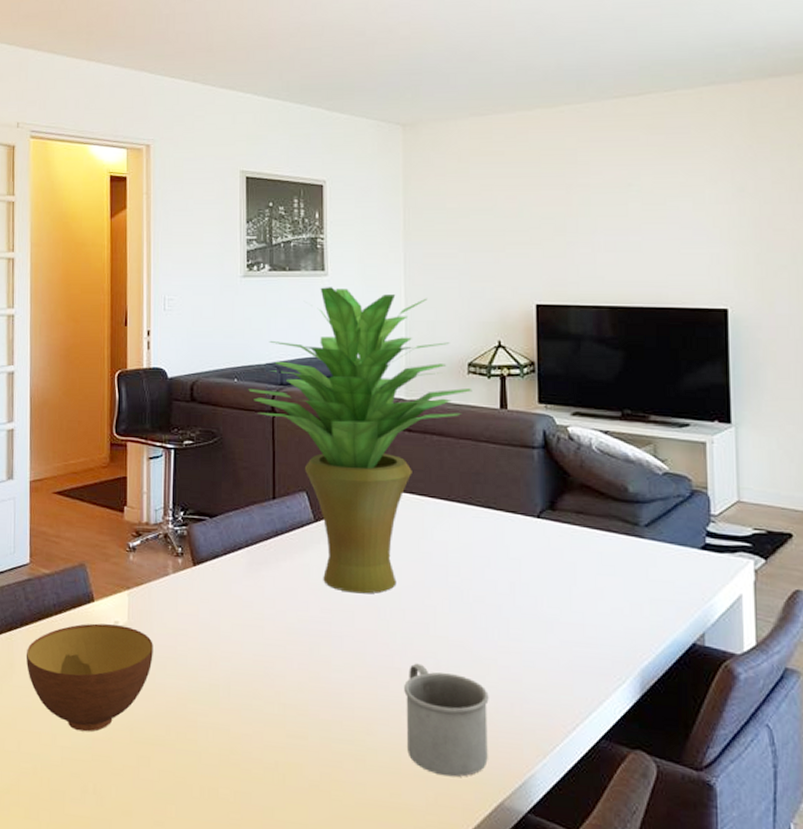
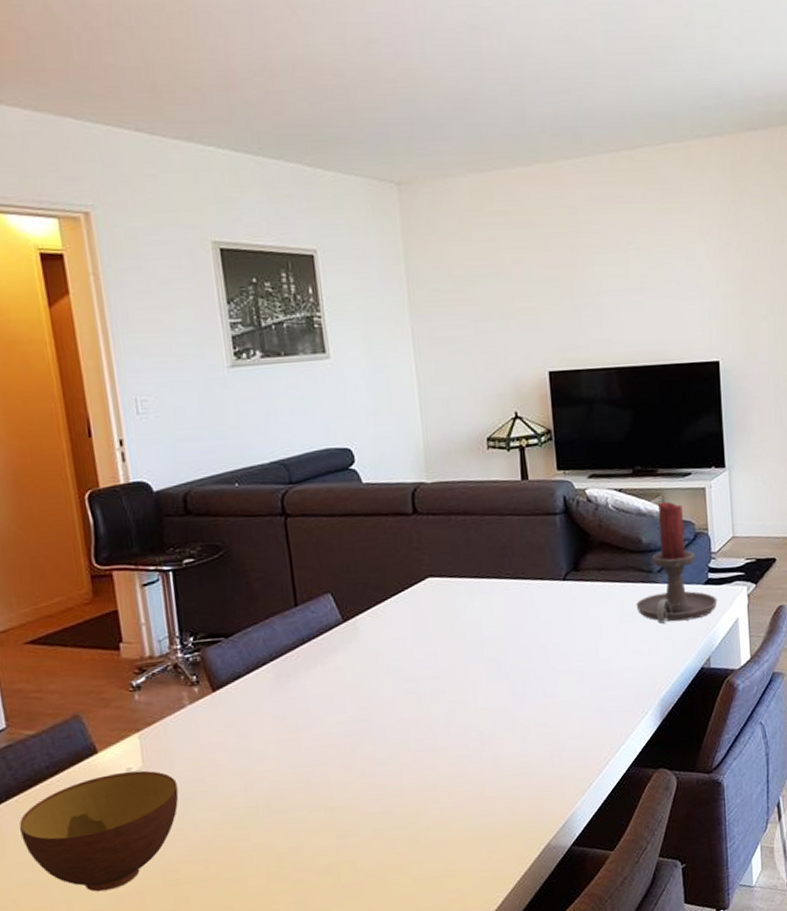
potted plant: present [248,287,473,594] -> none [253,370,493,686]
mug: present [404,663,489,777] -> none [450,738,534,835]
candle holder: none [617,450,717,587] -> present [636,501,718,624]

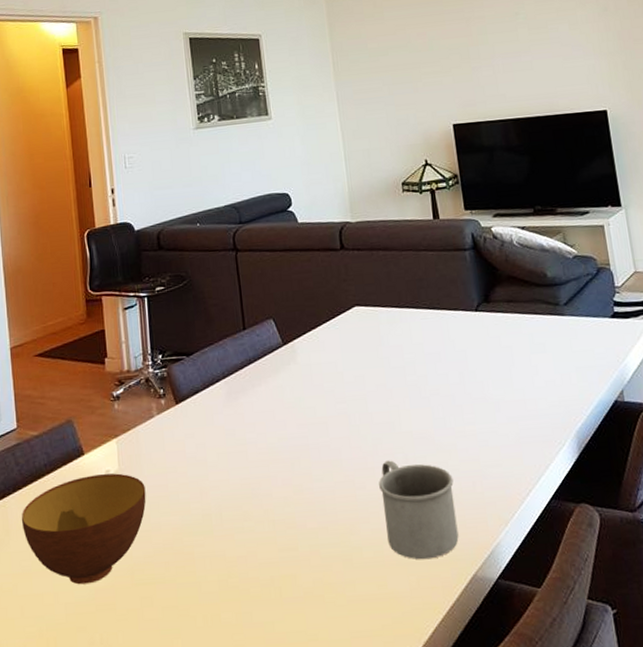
mug: none [450,738,534,835] -> present [379,460,459,560]
candle holder: present [636,501,718,624] -> none [545,238,626,355]

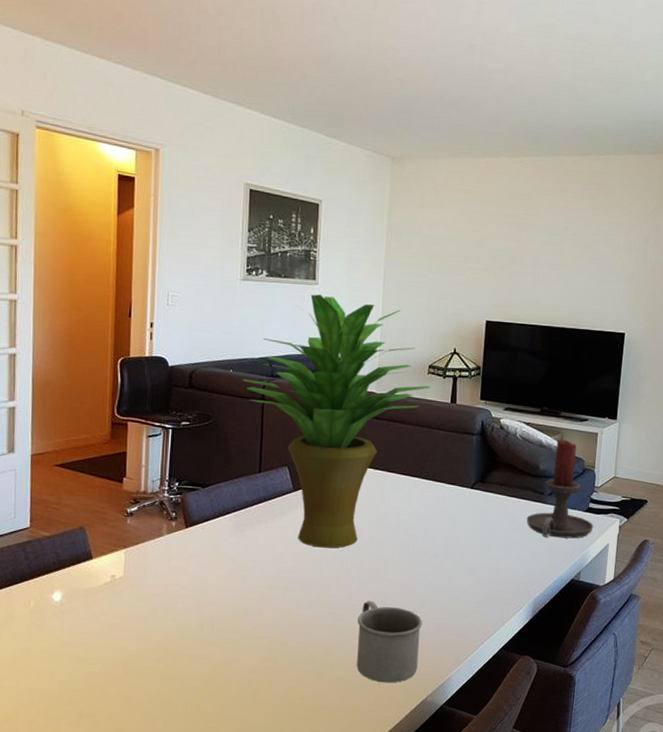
bowl: present [21,473,146,585] -> none [25,577,147,668]
potted plant: none [211,129,408,406] -> present [242,294,430,548]
candle holder: none [545,238,626,355] -> present [526,438,594,539]

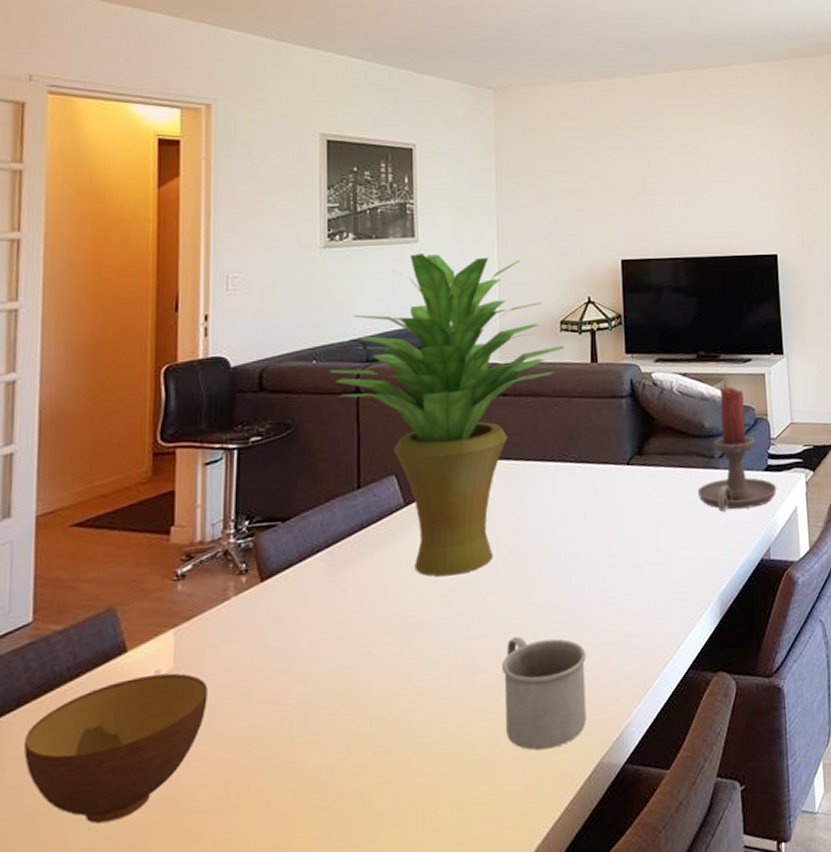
bowl: none [25,577,147,668] -> present [23,673,208,824]

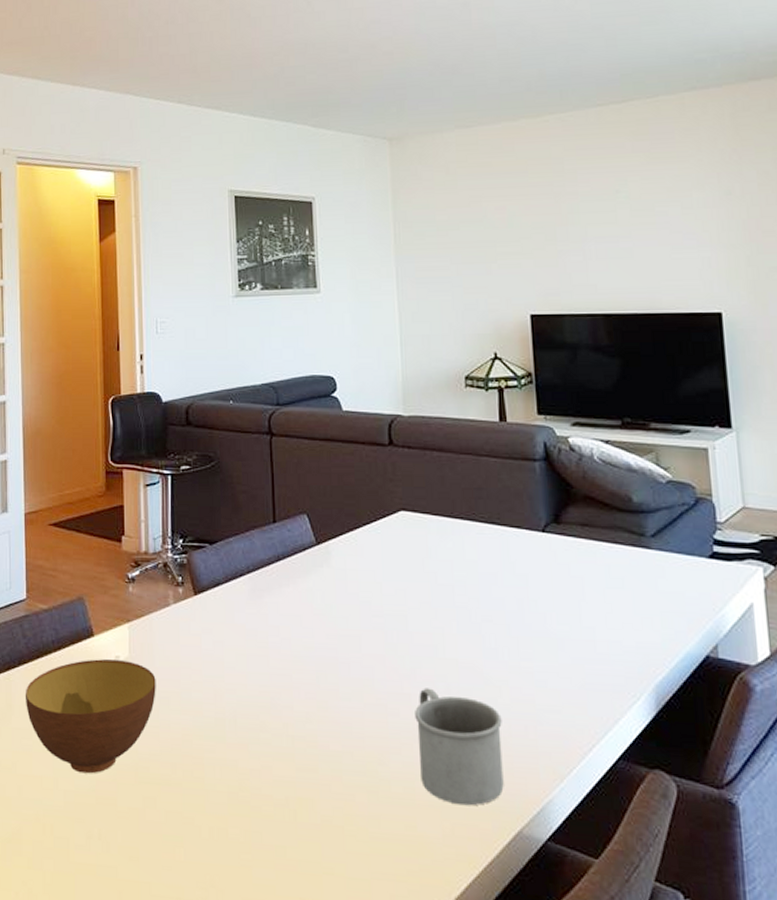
potted plant: present [329,254,565,577] -> none [244,304,471,618]
candle holder: present [697,386,777,511] -> none [625,459,726,597]

